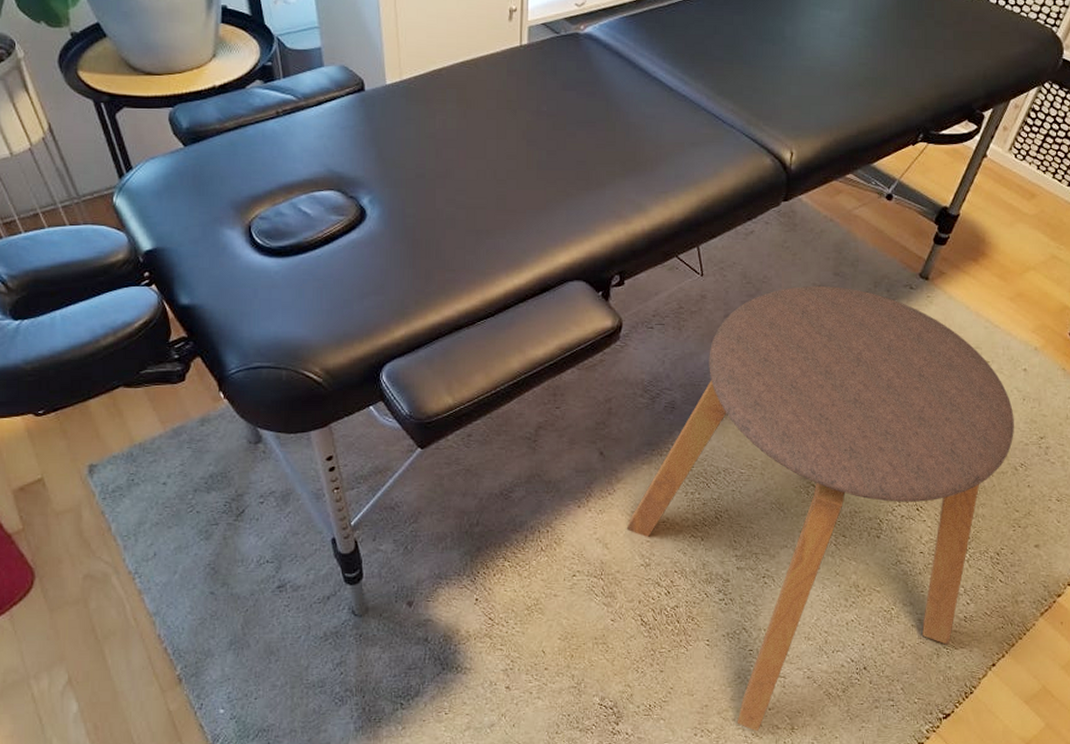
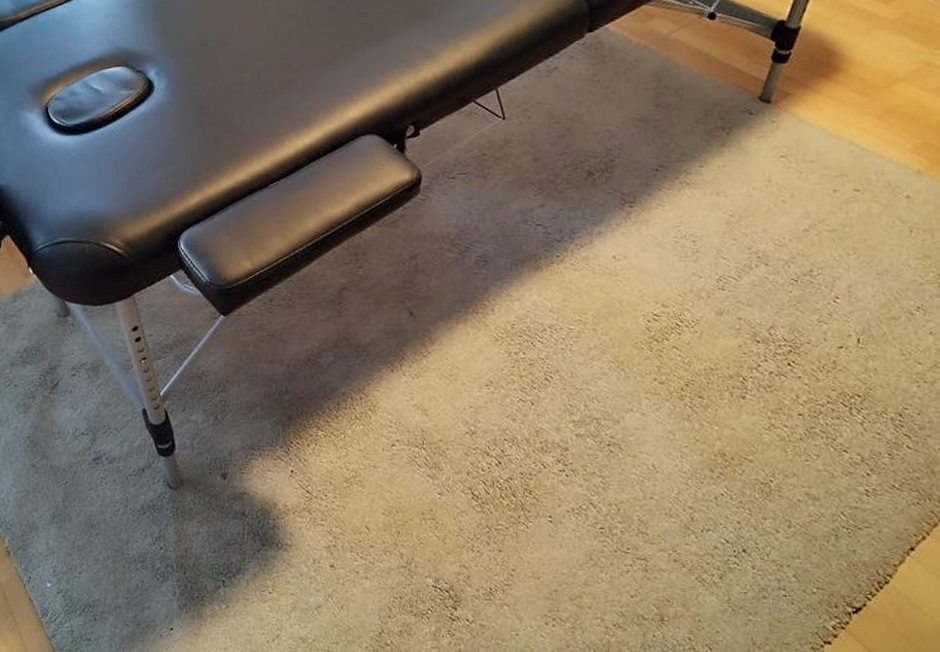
stool: present [626,286,1014,732] -> none [445,118,904,623]

